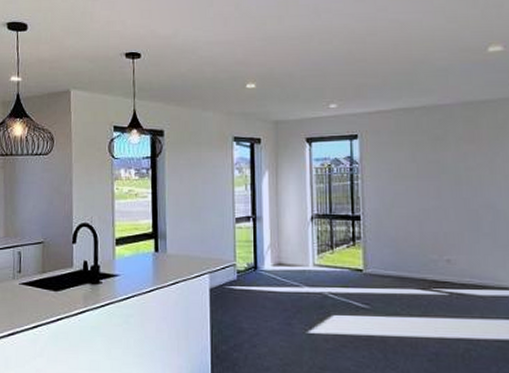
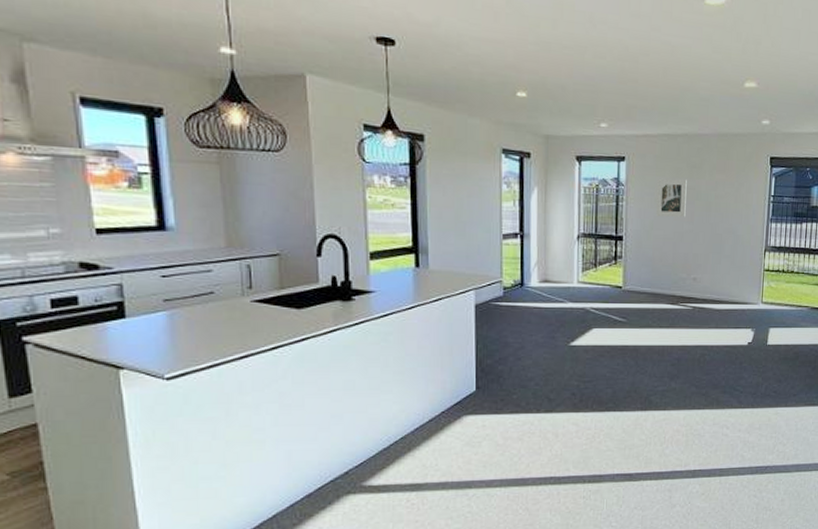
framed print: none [395,153,431,194] -> present [656,179,687,218]

